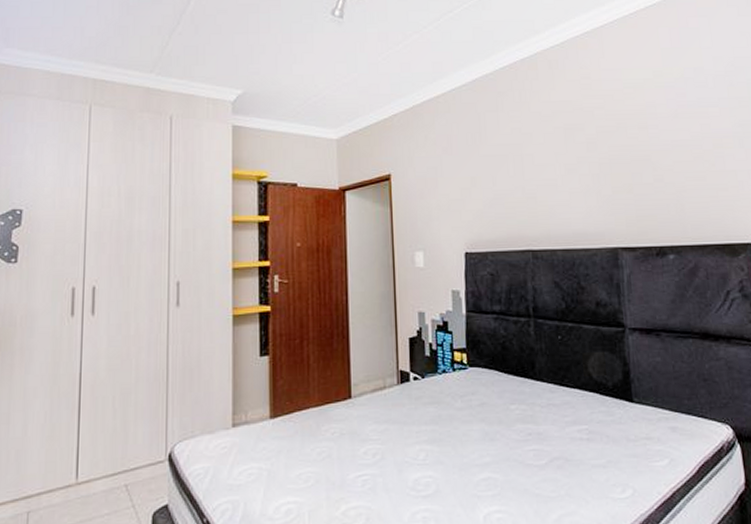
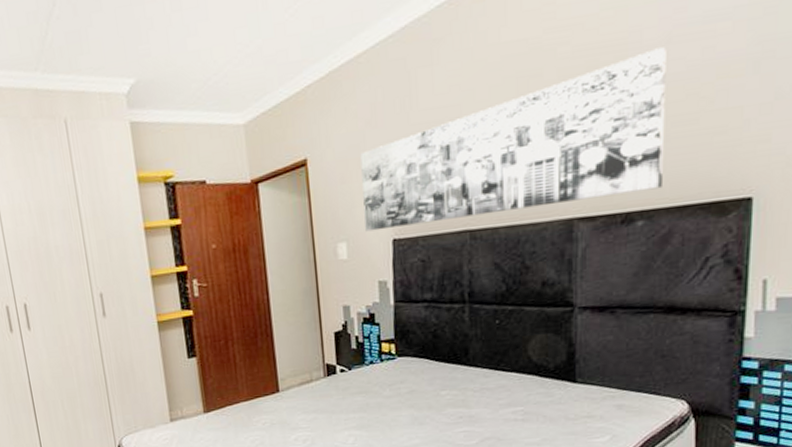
wall art: none [438,120,685,243] -> present [360,47,666,232]

